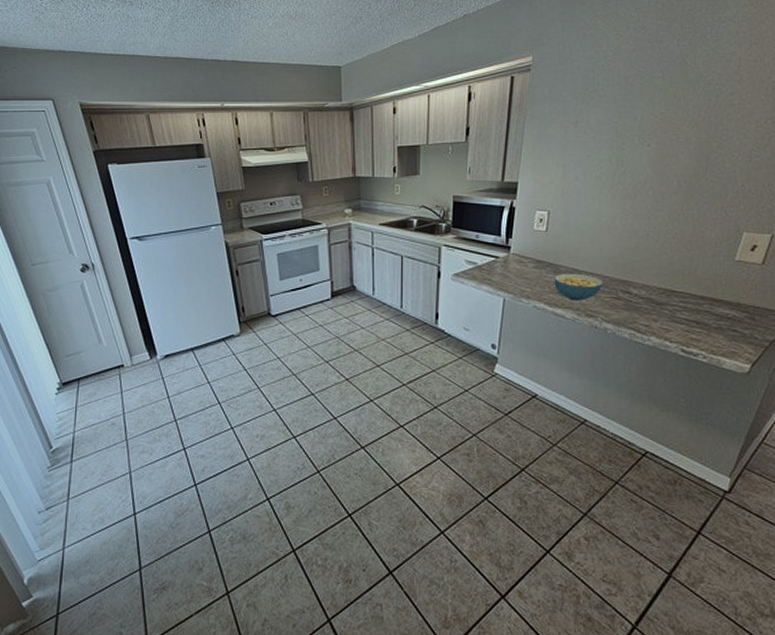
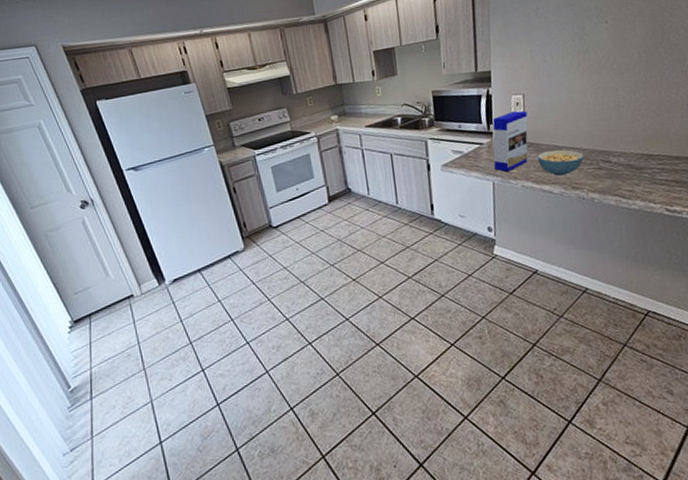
cereal box: none [508,228,550,290] -> present [492,110,528,172]

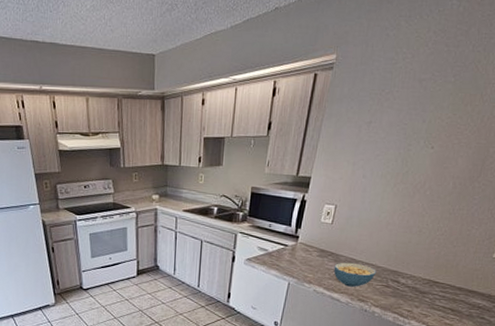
cereal box: present [492,110,528,172] -> none [293,220,335,276]

